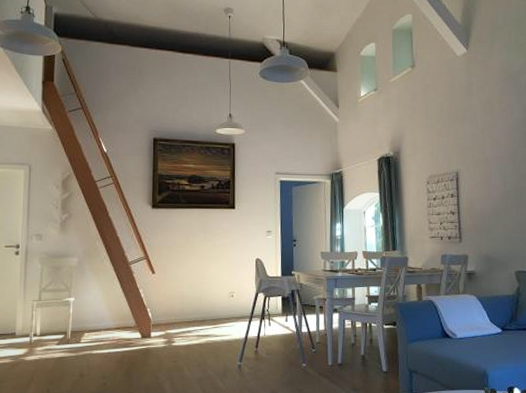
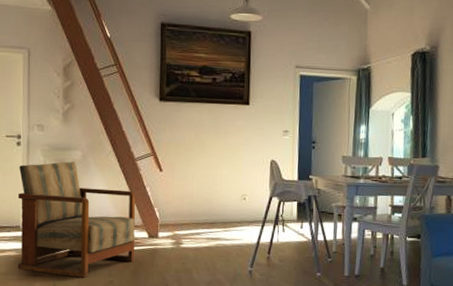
armchair: none [11,267,129,382] -> present [17,161,136,278]

